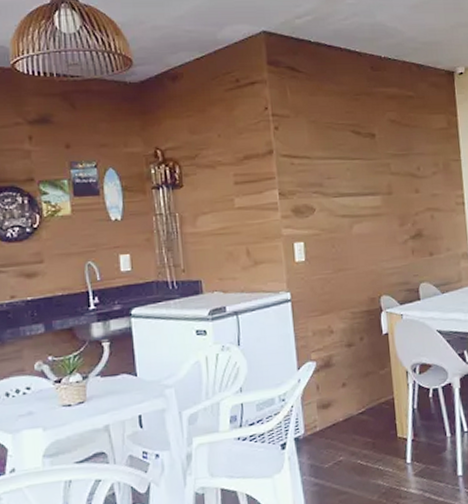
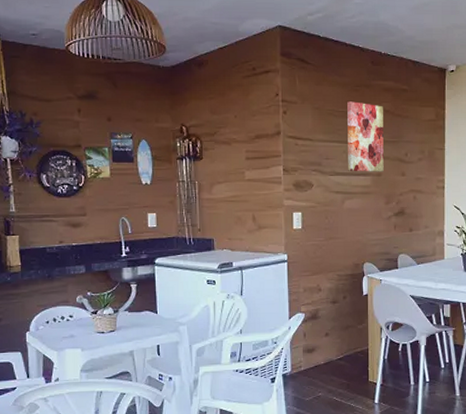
wall art: none [347,112,395,192] -> present [347,101,384,172]

